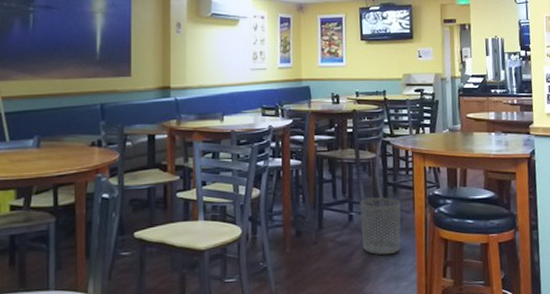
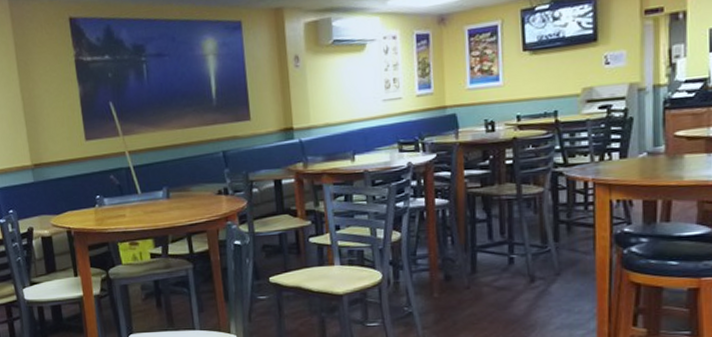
waste bin: present [360,197,401,255] -> none [523,237,577,301]

